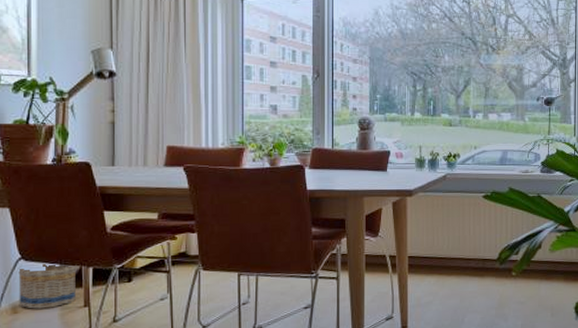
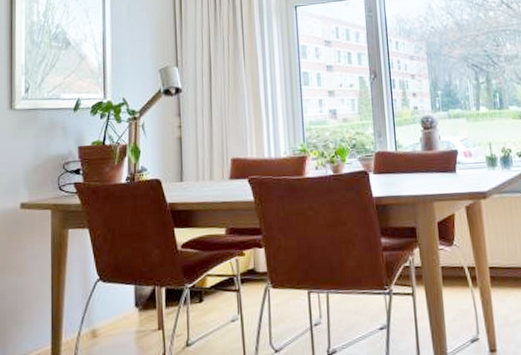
basket: present [18,264,77,309] -> none [97,285,150,333]

